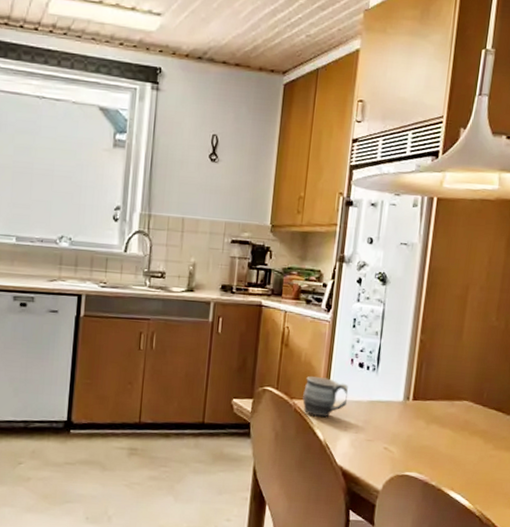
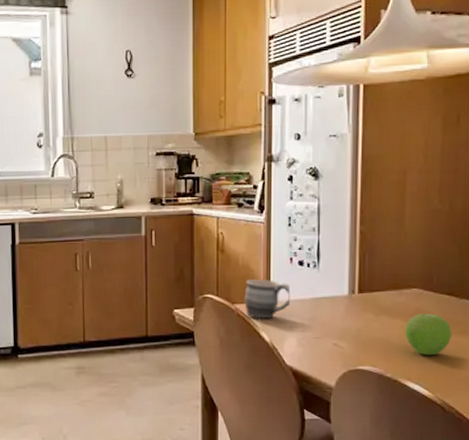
fruit: none [452,426,496,468] -> present [405,314,452,356]

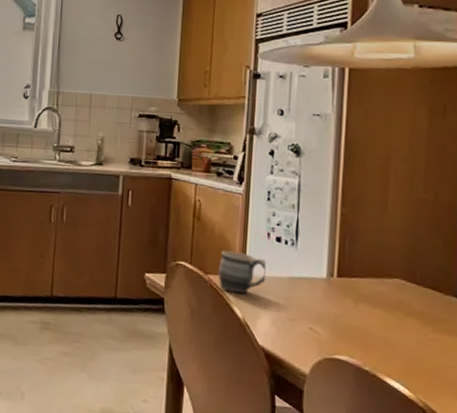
fruit: present [405,314,452,356] -> none [385,306,435,353]

